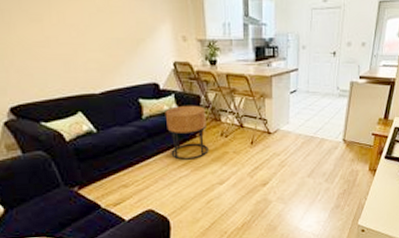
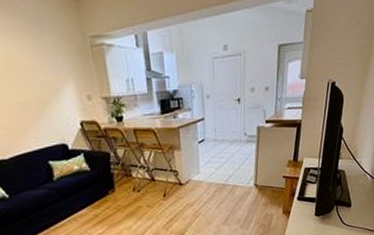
side table: present [165,105,209,160] -> none [75,162,122,219]

